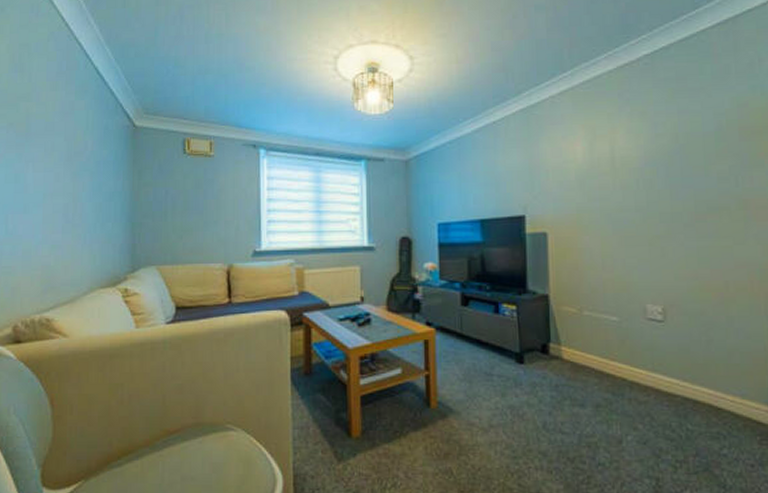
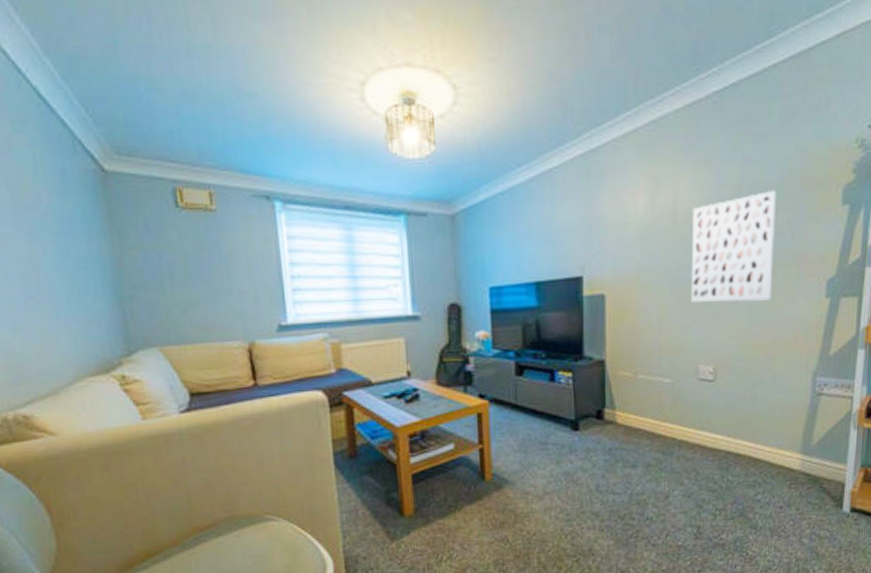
wall art: none [631,138,720,243] -> present [690,189,776,302]

